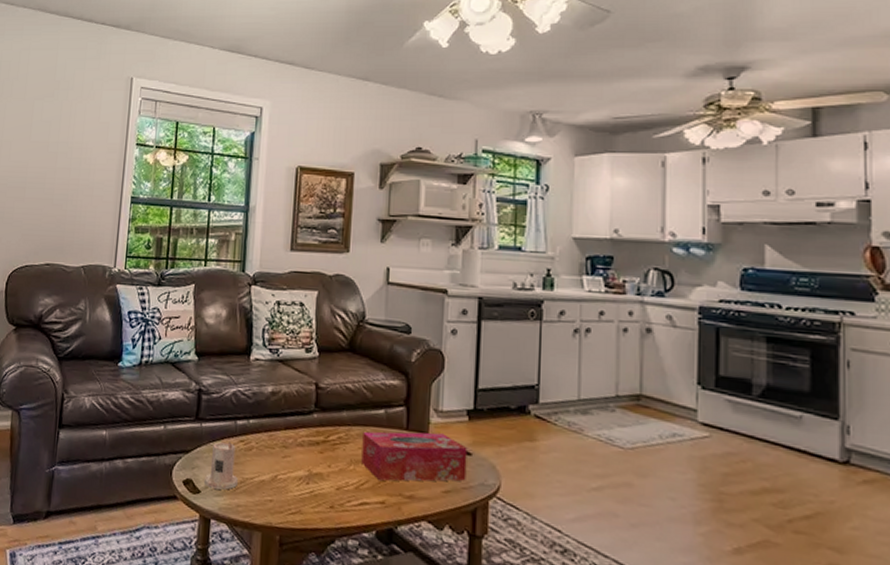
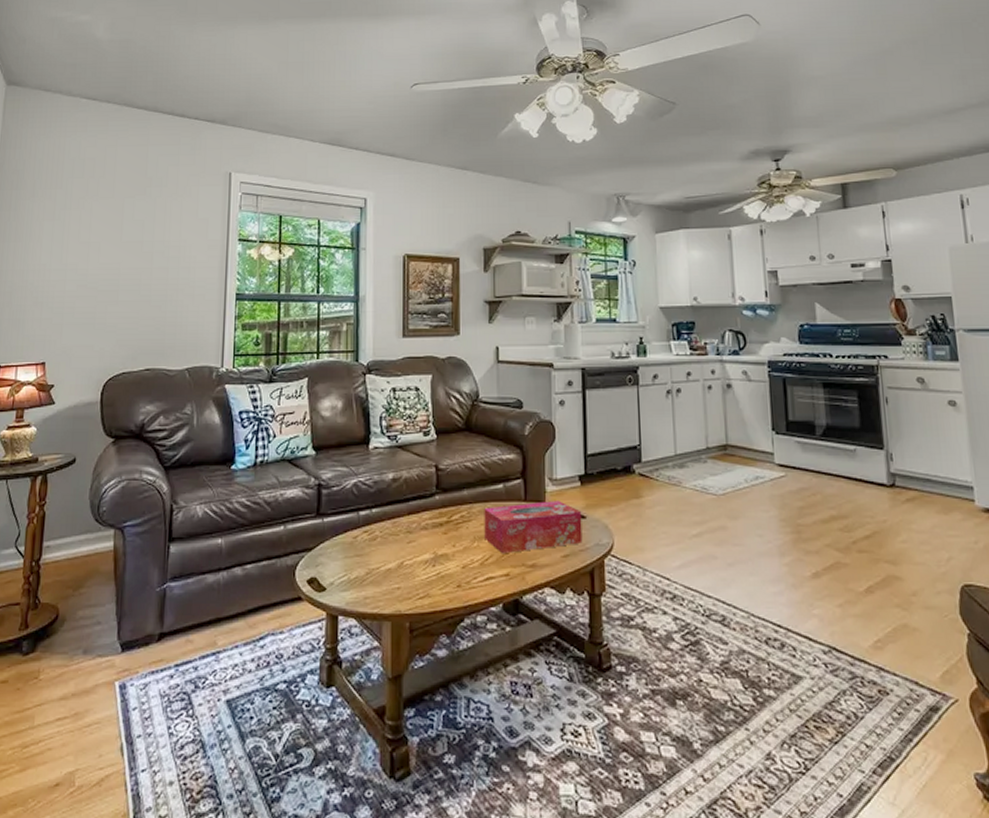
candle: present [203,441,238,490] -> none [328,533,364,584]

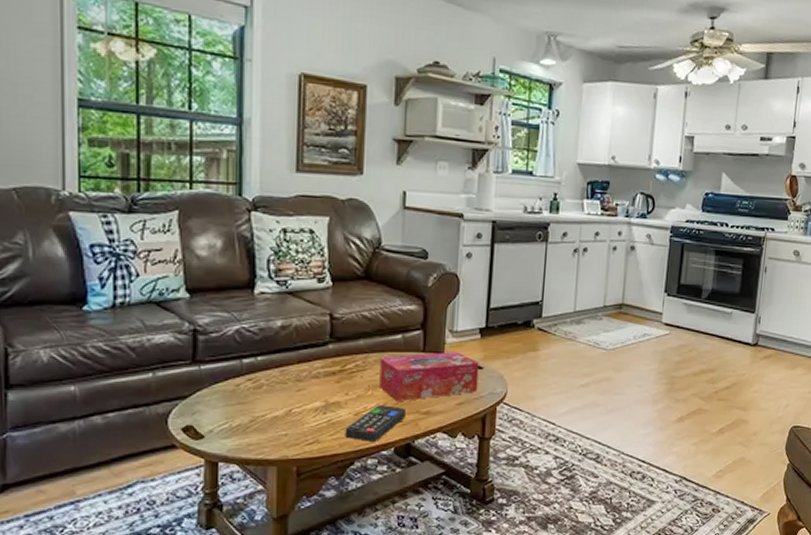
remote control: none [454,557,512,597] -> present [345,405,406,442]

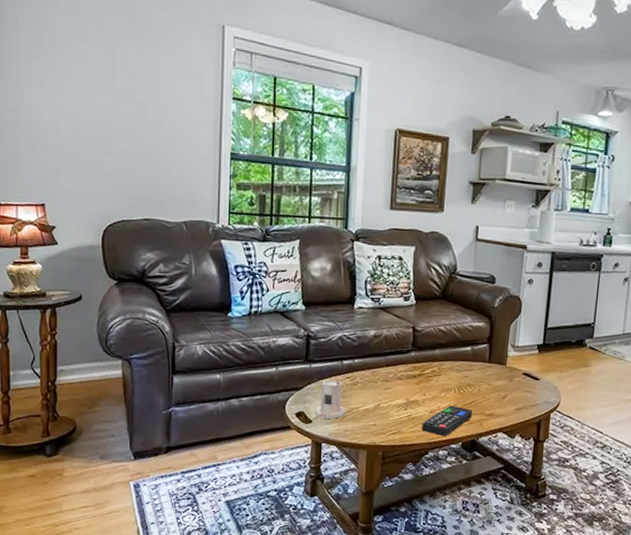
candle: none [207,381,247,431] -> present [314,378,345,419]
tissue box: present [379,352,479,401] -> none [451,364,536,404]

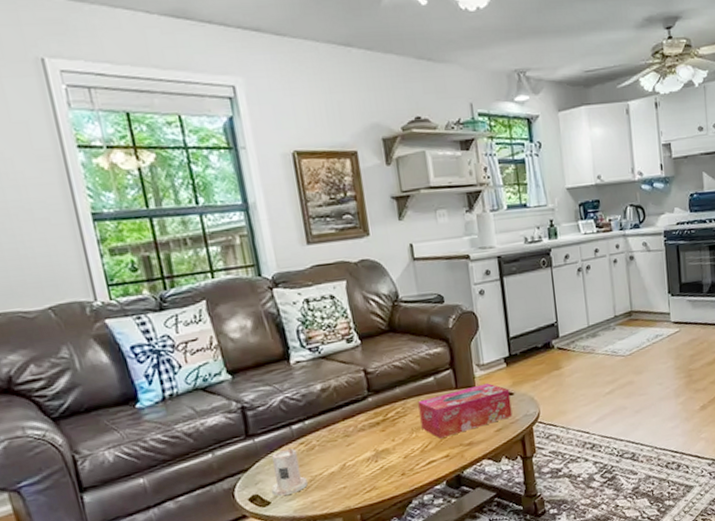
remote control: present [421,405,472,436] -> none [398,443,451,481]
tissue box: none [451,364,536,404] -> present [418,383,513,438]

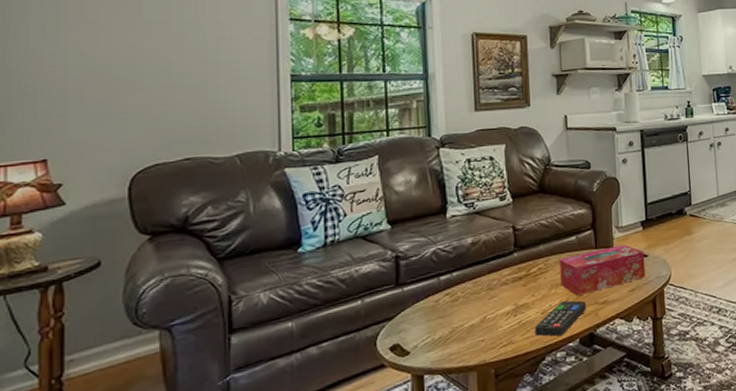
candle: present [271,447,308,496] -> none [412,297,448,346]
remote control: none [398,443,451,481] -> present [534,300,586,337]

